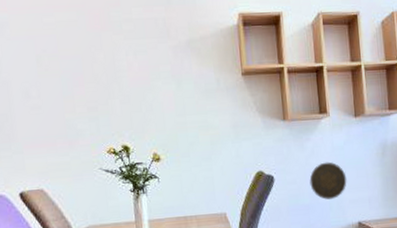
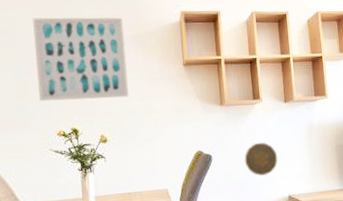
wall art: none [77,21,183,116] -> present [33,17,129,102]

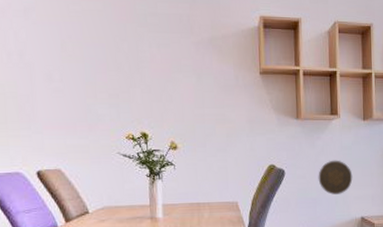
wall art: present [33,17,129,102] -> none [104,12,202,104]

